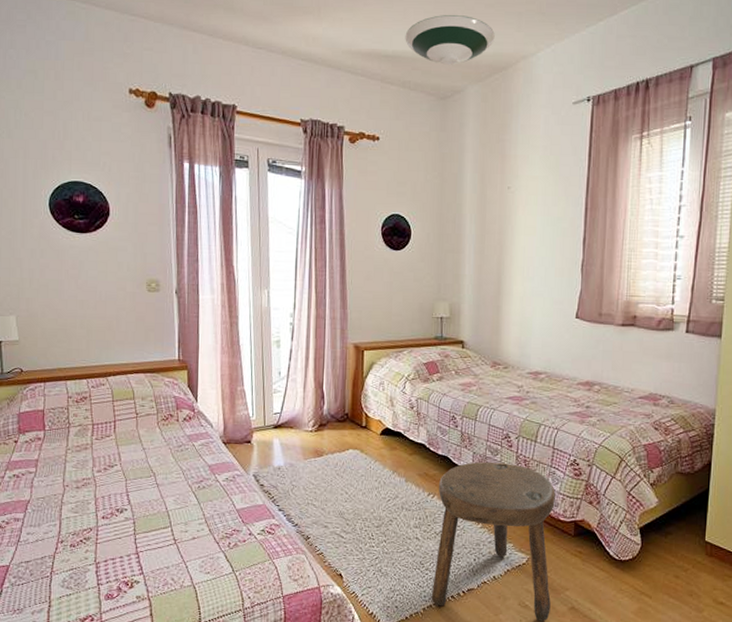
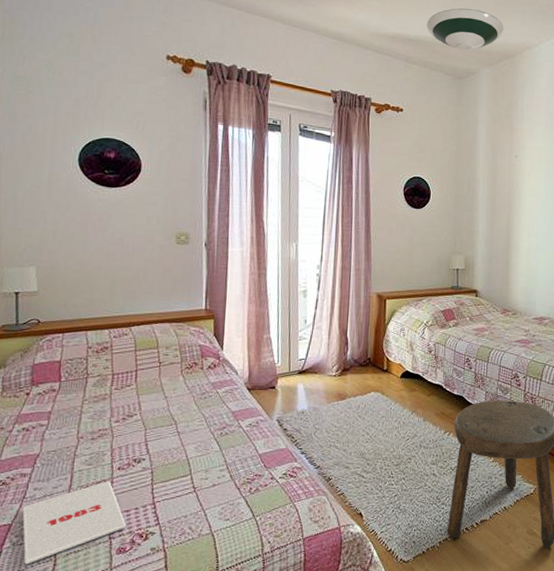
magazine: none [18,529,112,604] -> present [22,481,126,565]

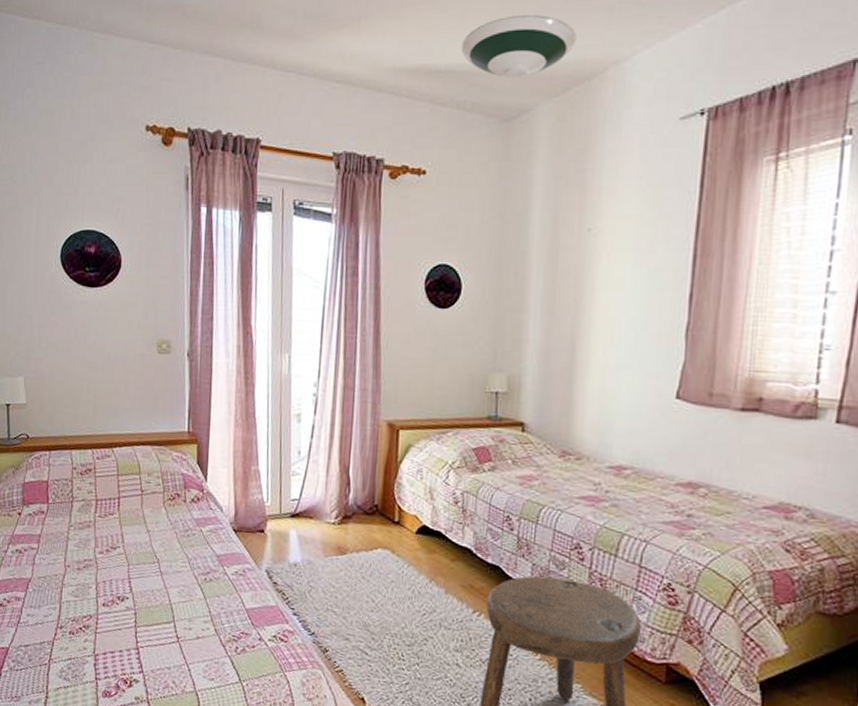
magazine: present [22,481,126,565] -> none [17,616,111,692]

